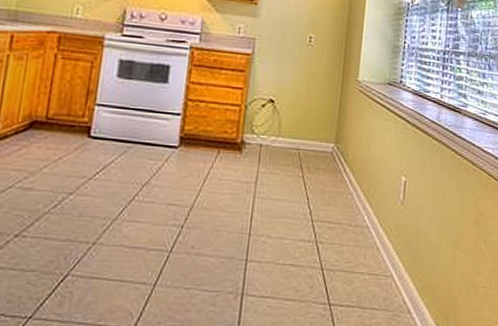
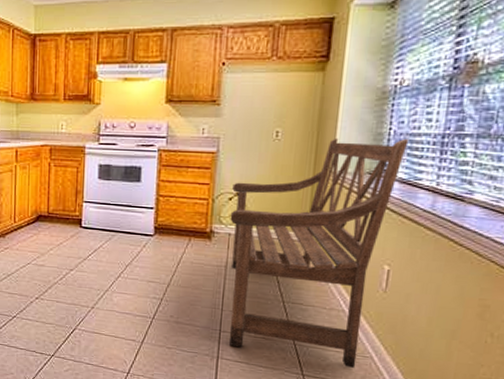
bench: none [256,47,419,290] -> present [229,138,409,368]

